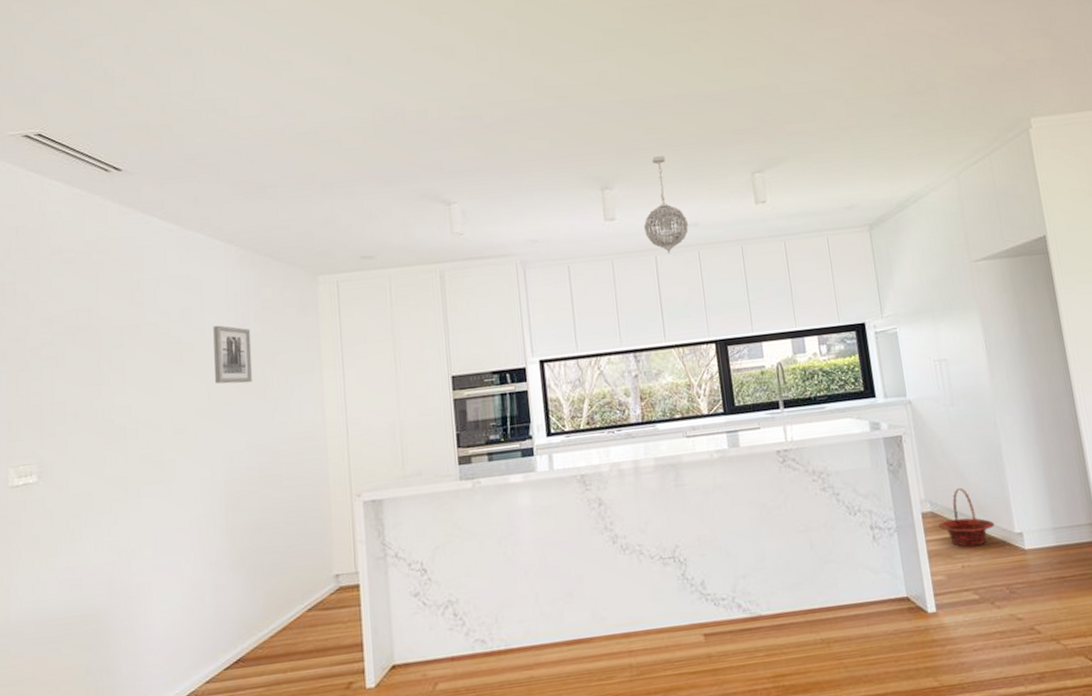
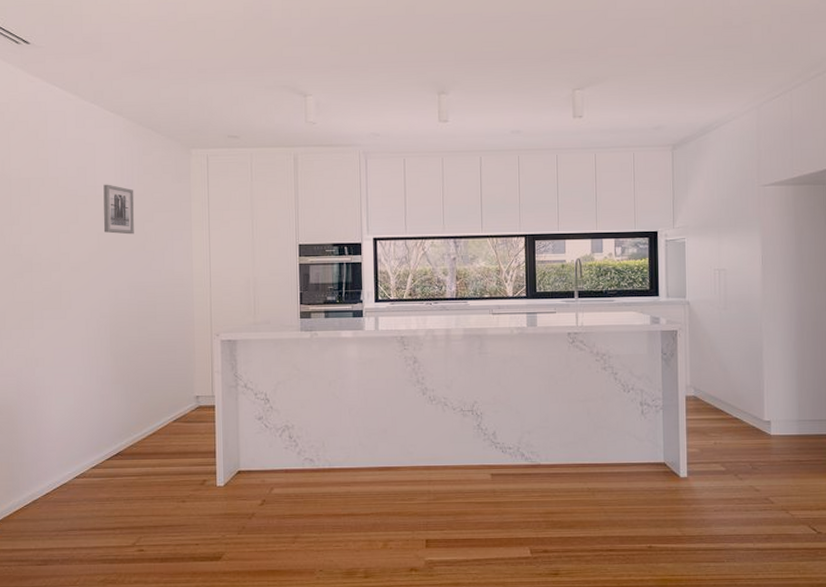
pendant light: present [644,156,689,255] -> none [473,68,511,156]
basket: present [938,487,995,547] -> none [699,378,748,428]

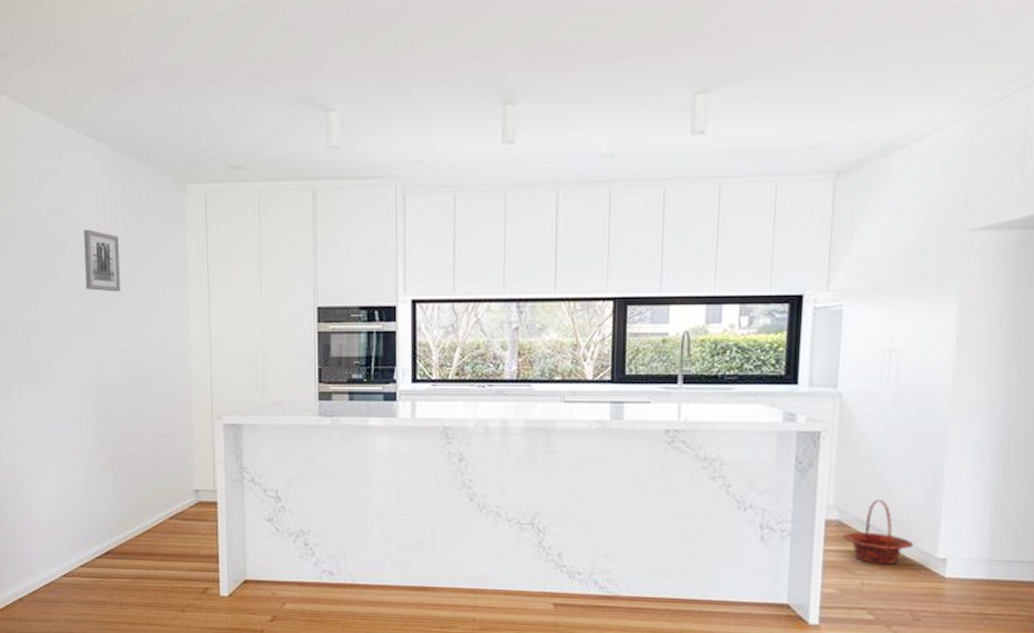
basket: none [699,378,748,428] -> present [843,498,915,565]

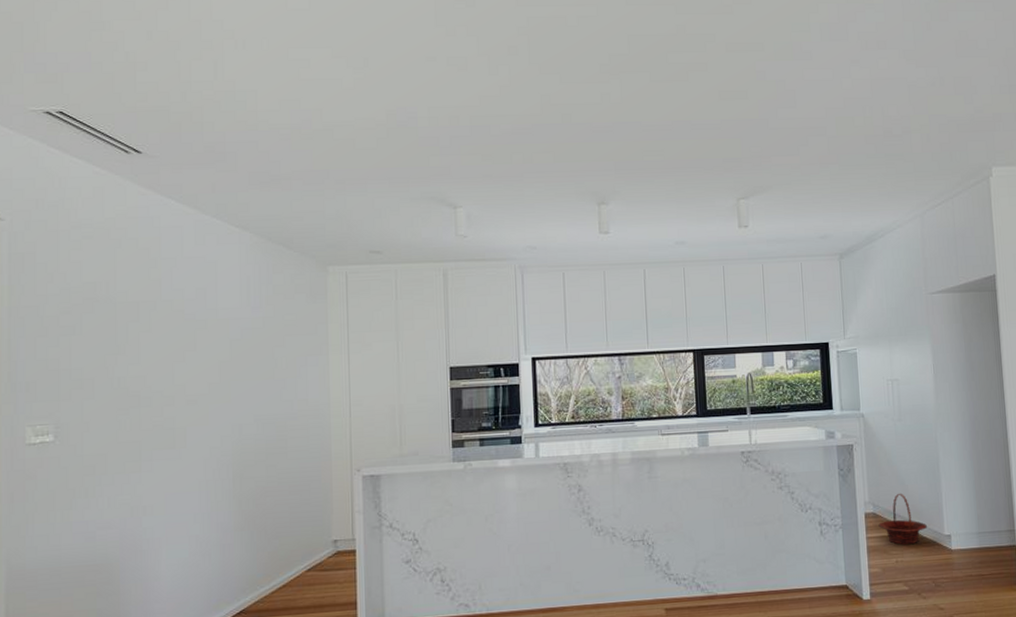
wall art: present [83,229,121,292] -> none [226,306,263,362]

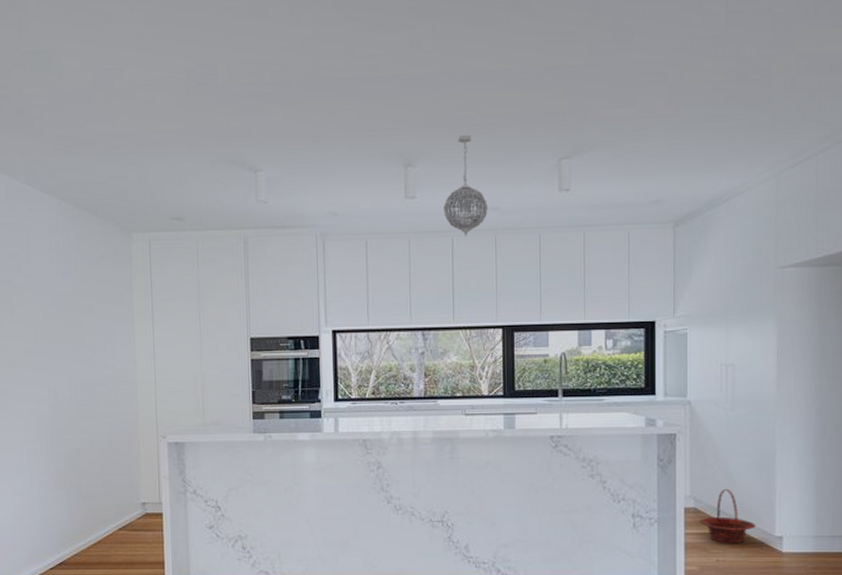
pendant light: none [635,177,676,269] -> present [444,135,488,237]

